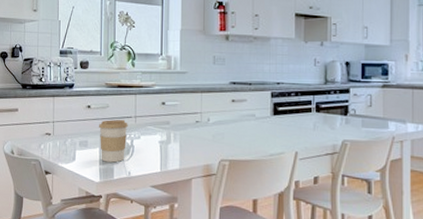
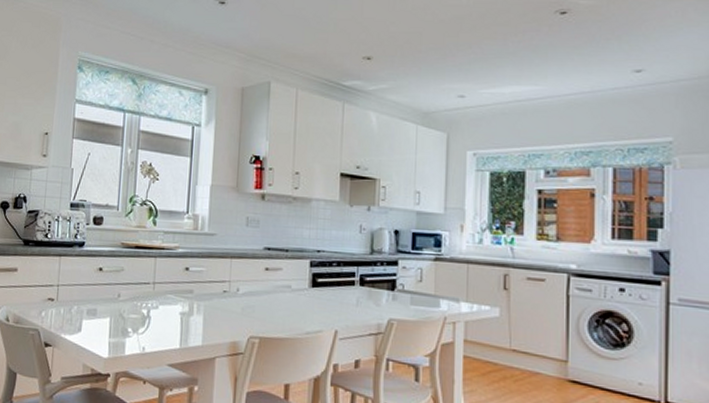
coffee cup: present [98,119,128,163] -> none [110,285,145,336]

